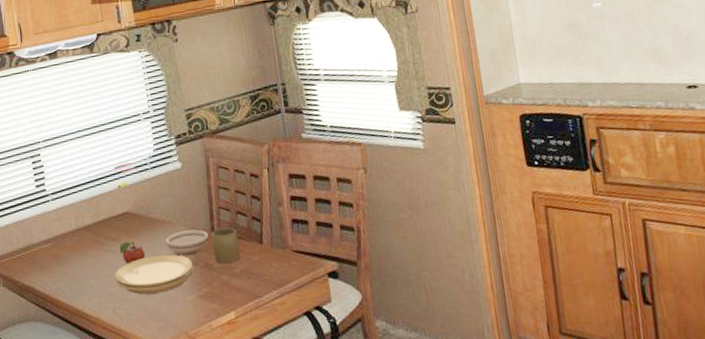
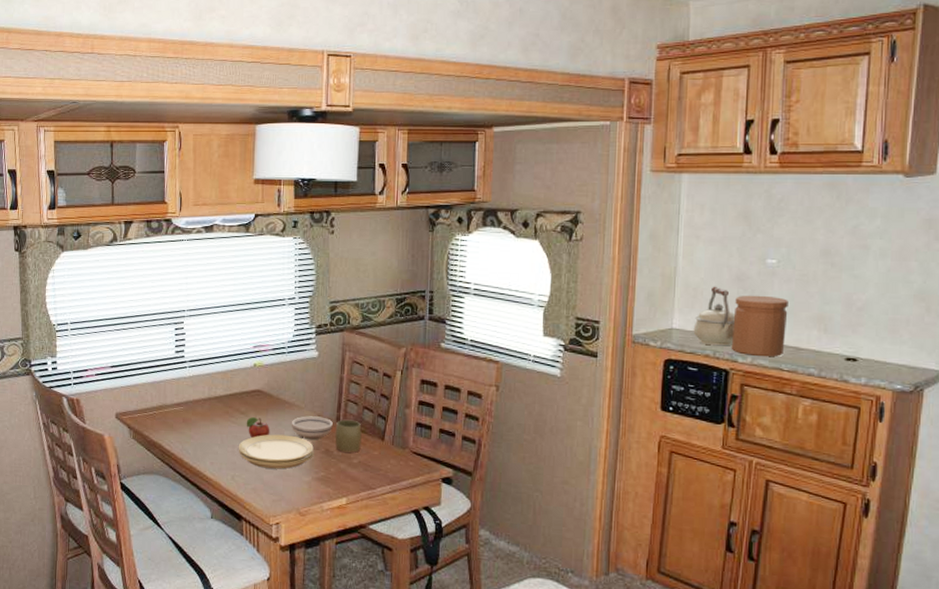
kettle: none [539,36,581,95] -> present [693,286,736,346]
jar: none [572,37,629,99] -> present [731,295,788,358]

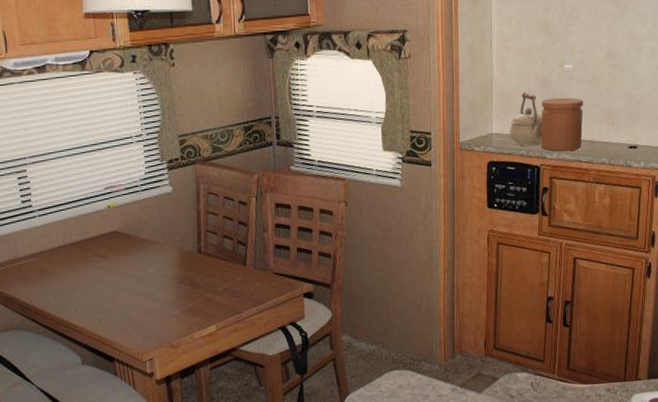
plate: present [238,434,315,469] -> none [101,272,180,308]
fruit: present [246,417,270,439] -> none [106,259,133,281]
bowl: present [292,416,333,440] -> none [154,250,195,275]
mug: present [335,419,362,453] -> none [197,249,225,282]

